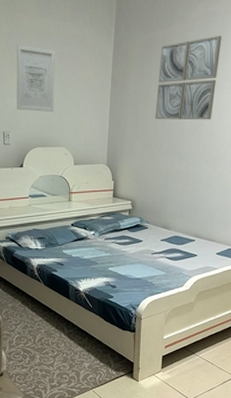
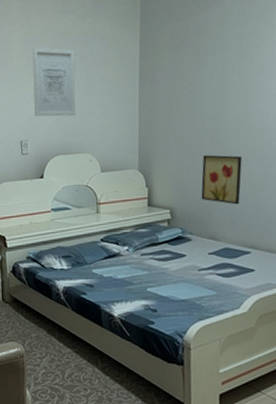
wall art: present [155,36,222,120] -> none [192,17,266,116]
wall art: none [158,155,193,200] -> present [201,155,242,205]

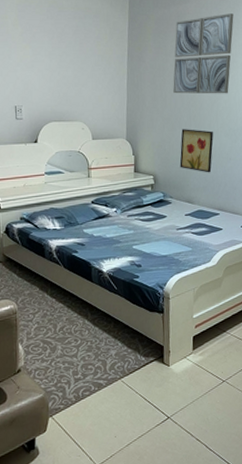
wall art: present [32,47,76,117] -> none [27,17,69,86]
wall art: none [192,17,266,116] -> present [173,13,234,94]

